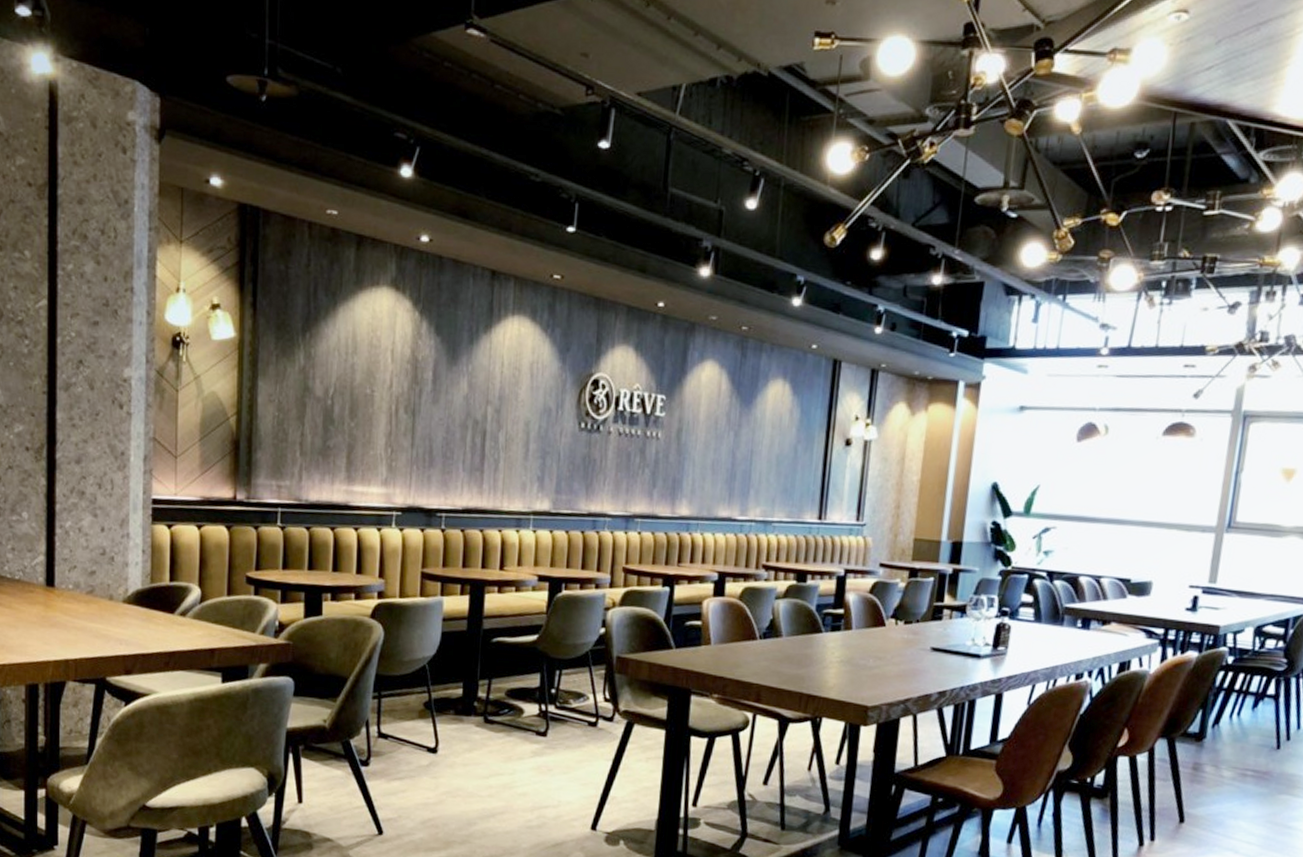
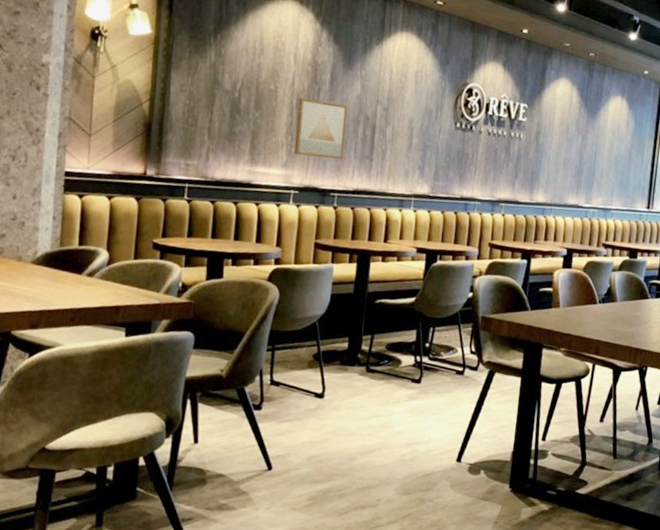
wall art: none [395,402,453,473] -> present [294,98,348,159]

